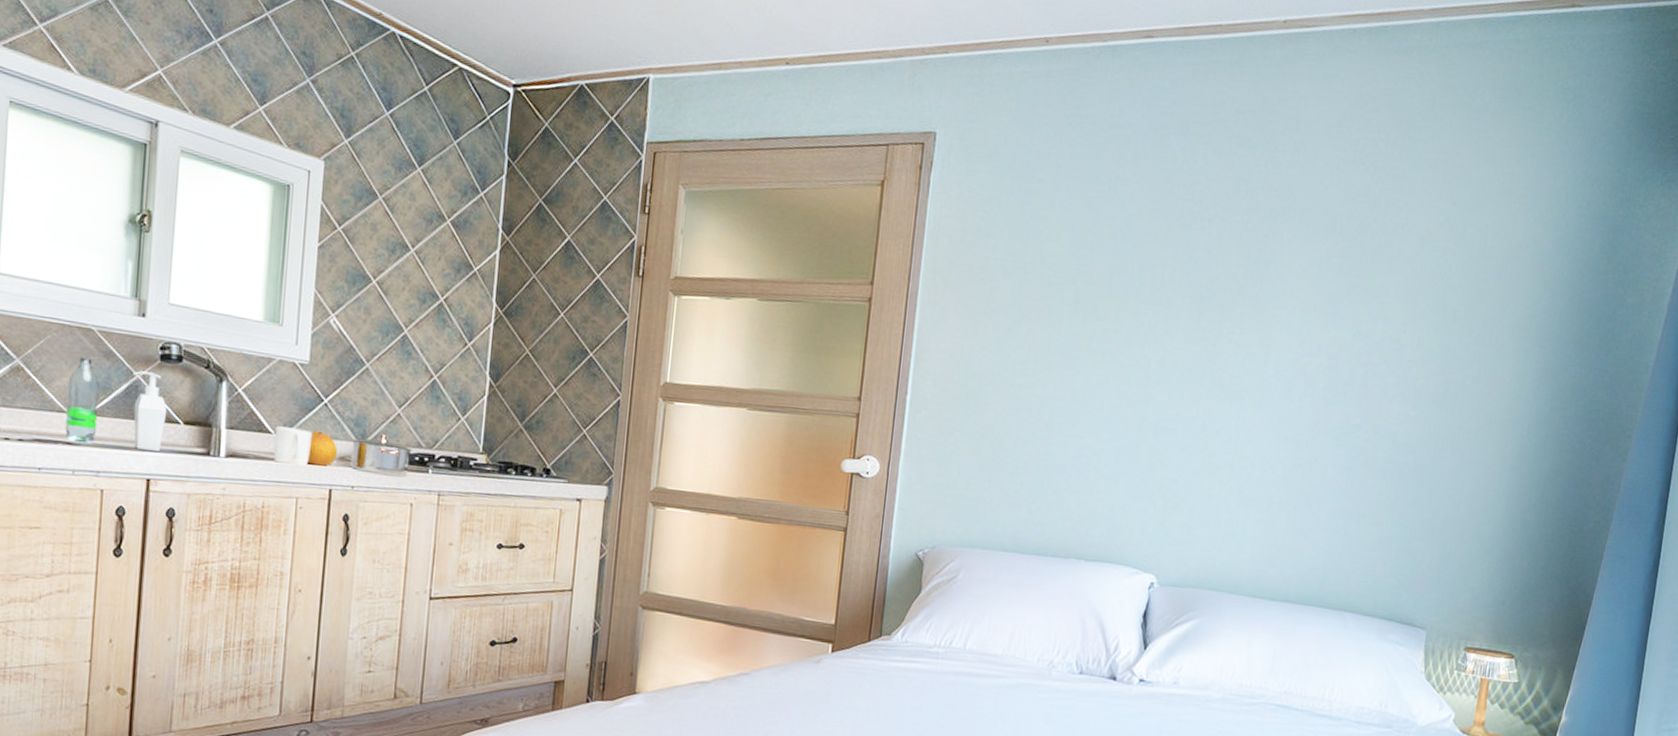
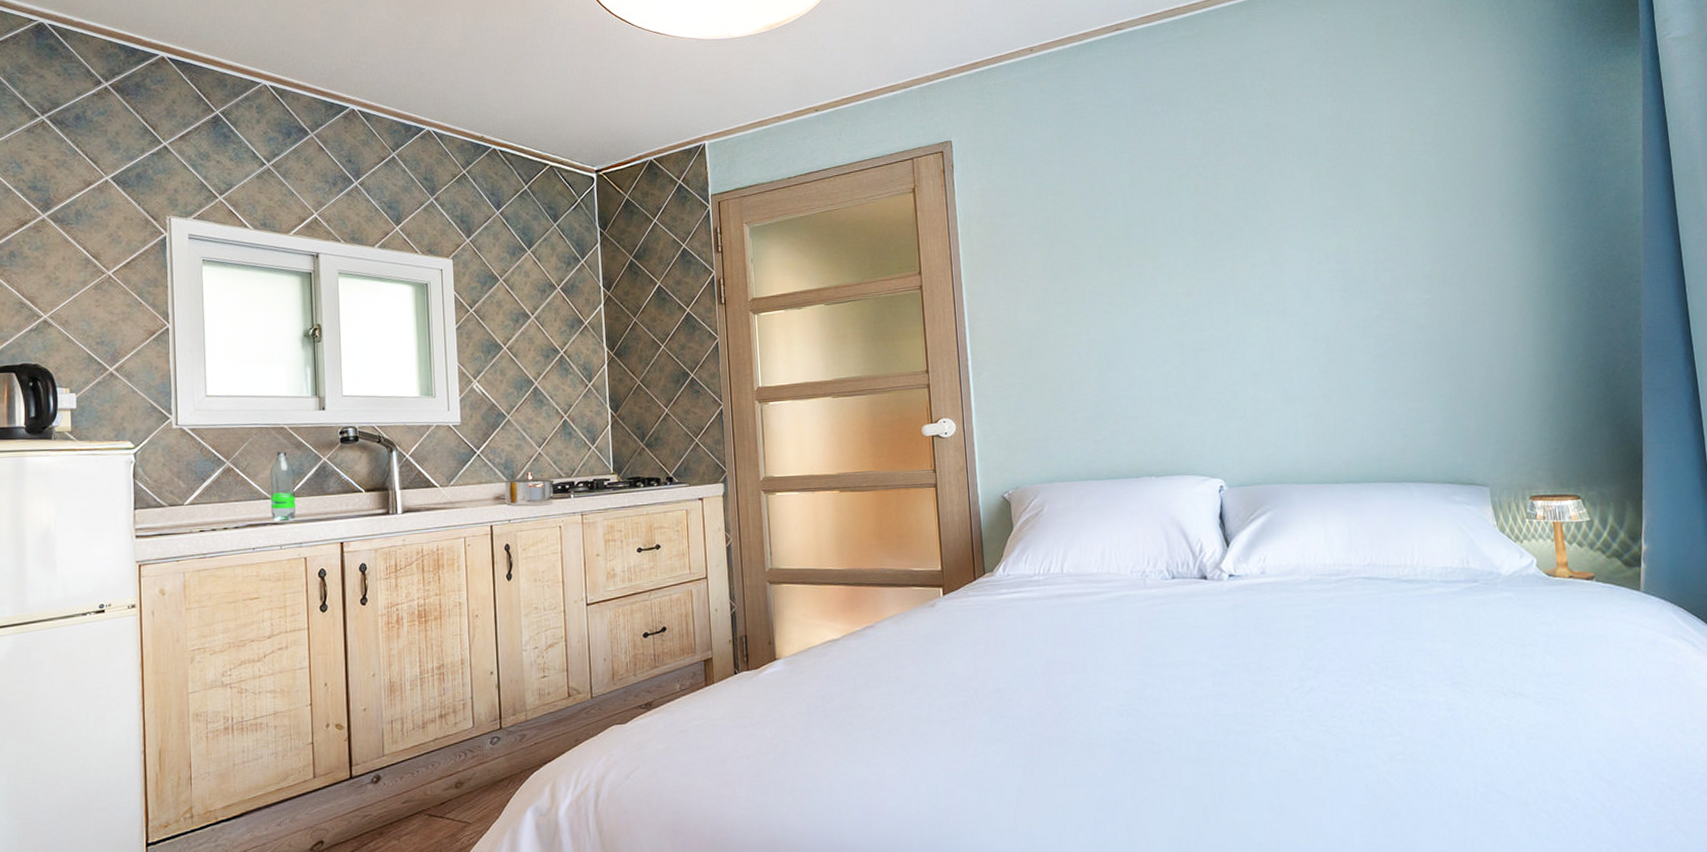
soap bottle: present [133,371,167,451] -> none [320,454,351,519]
mug: present [273,426,313,467] -> none [439,479,472,511]
fruit: present [306,430,337,467] -> none [469,478,493,508]

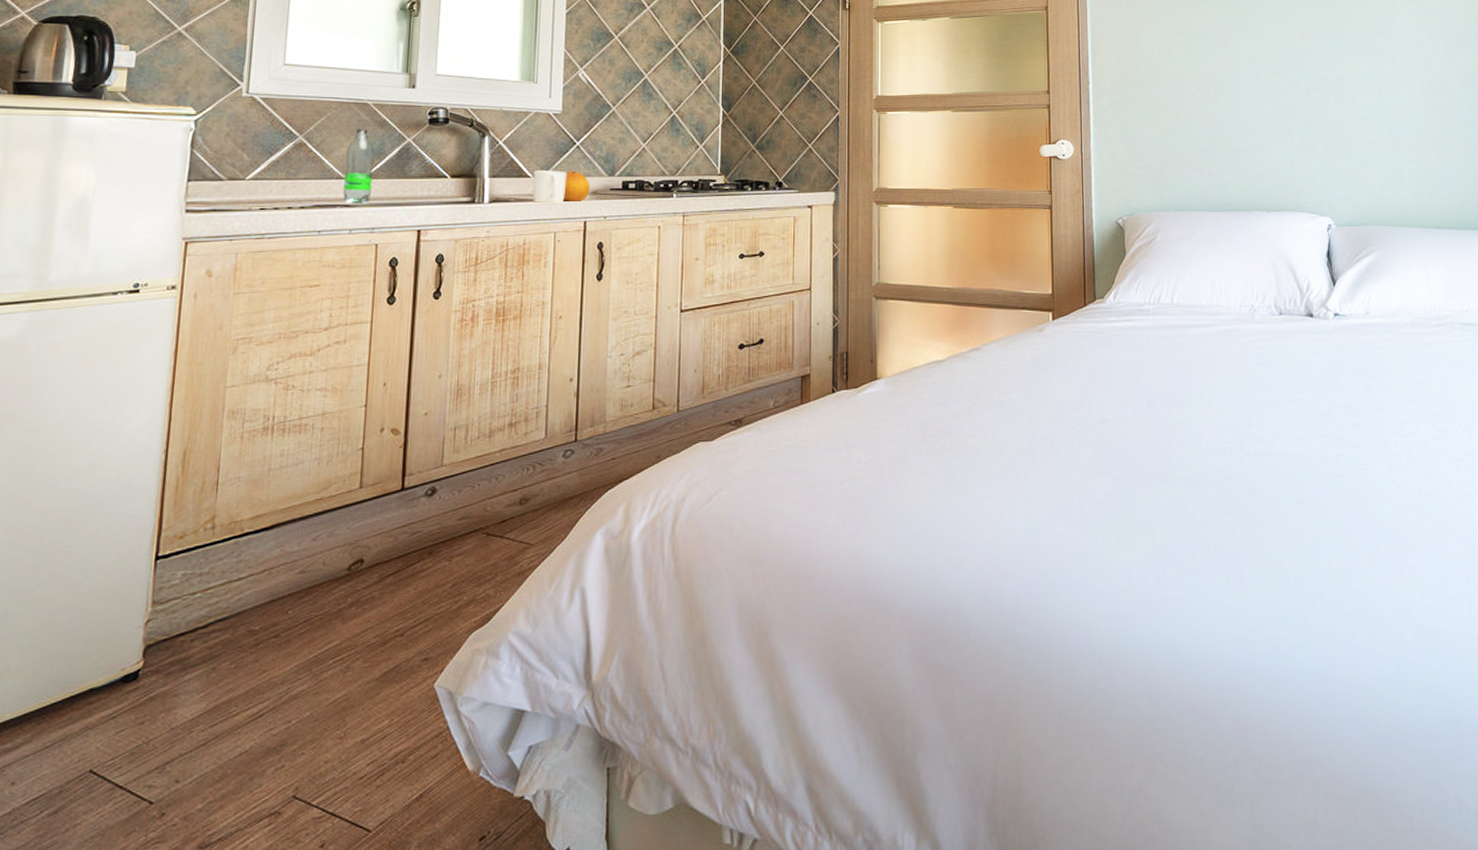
mug: none [439,479,472,511] -> present [532,170,568,204]
fruit: none [469,478,493,508] -> present [562,170,590,203]
cooking pot: present [504,471,554,507] -> none [602,167,657,204]

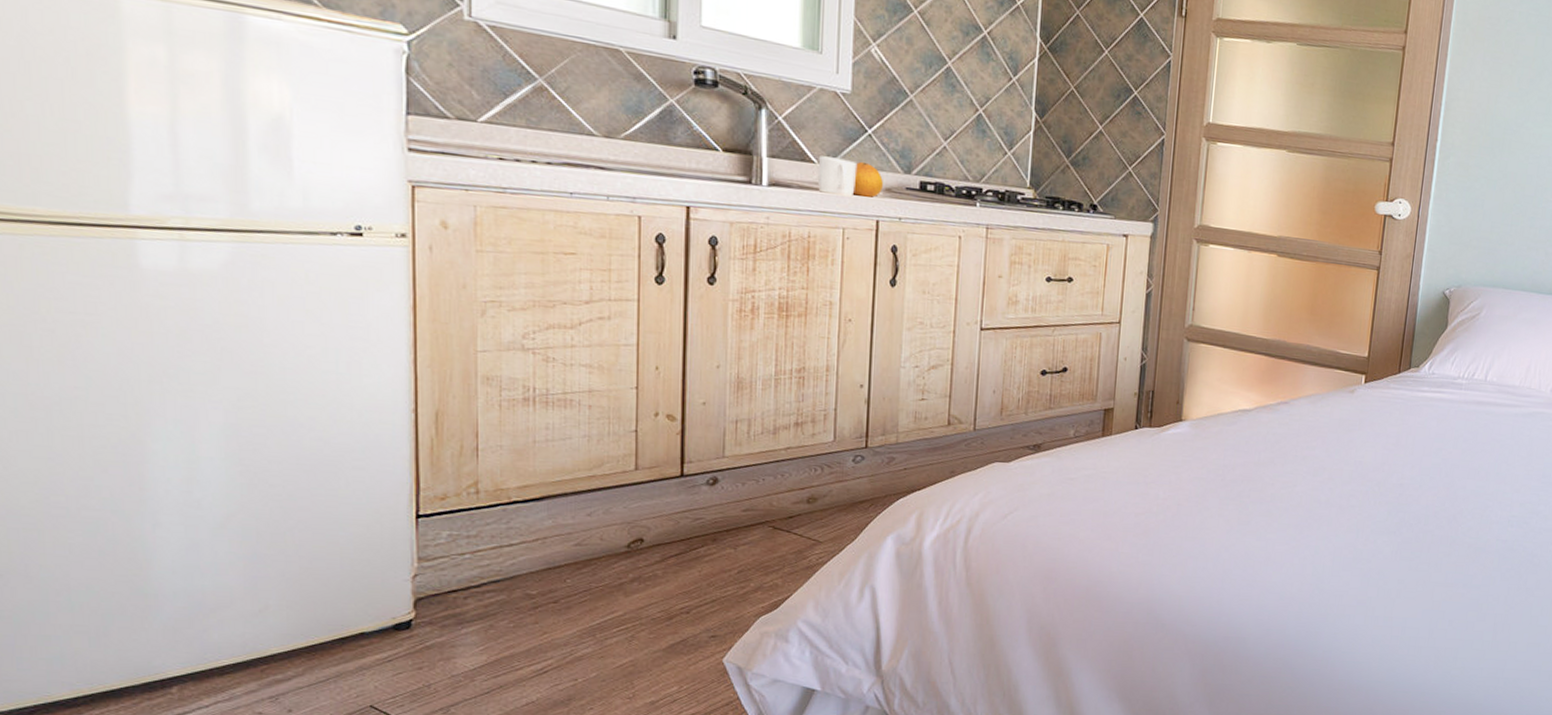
bottle: present [343,128,375,204] -> none [596,78,632,169]

